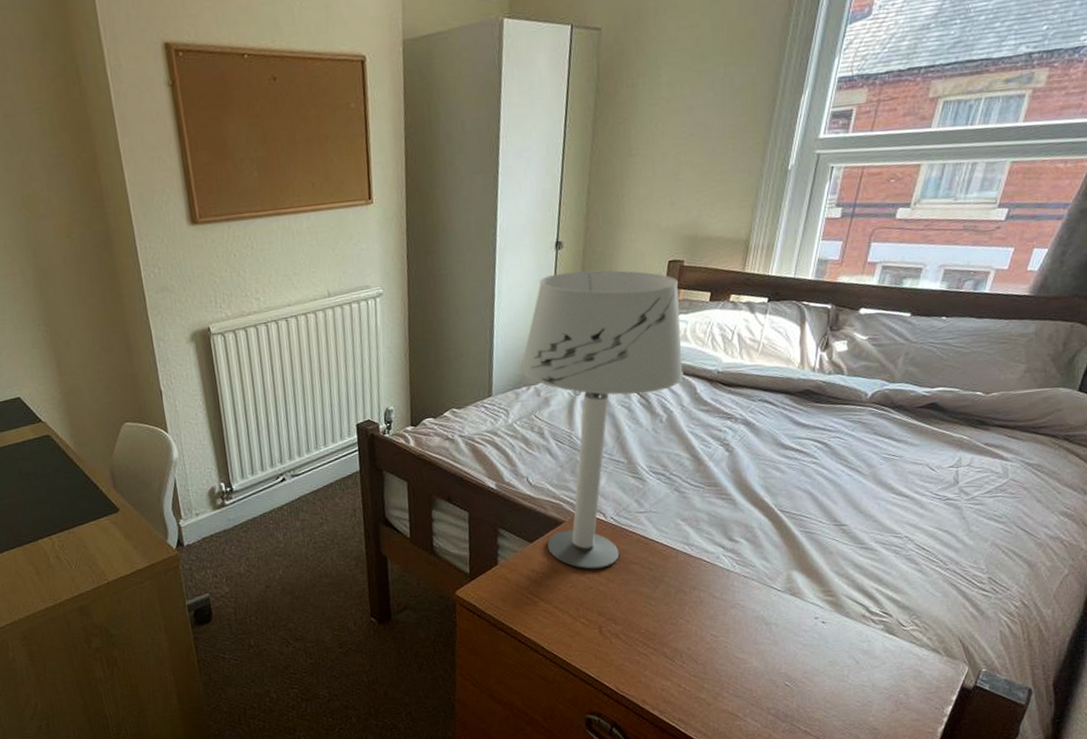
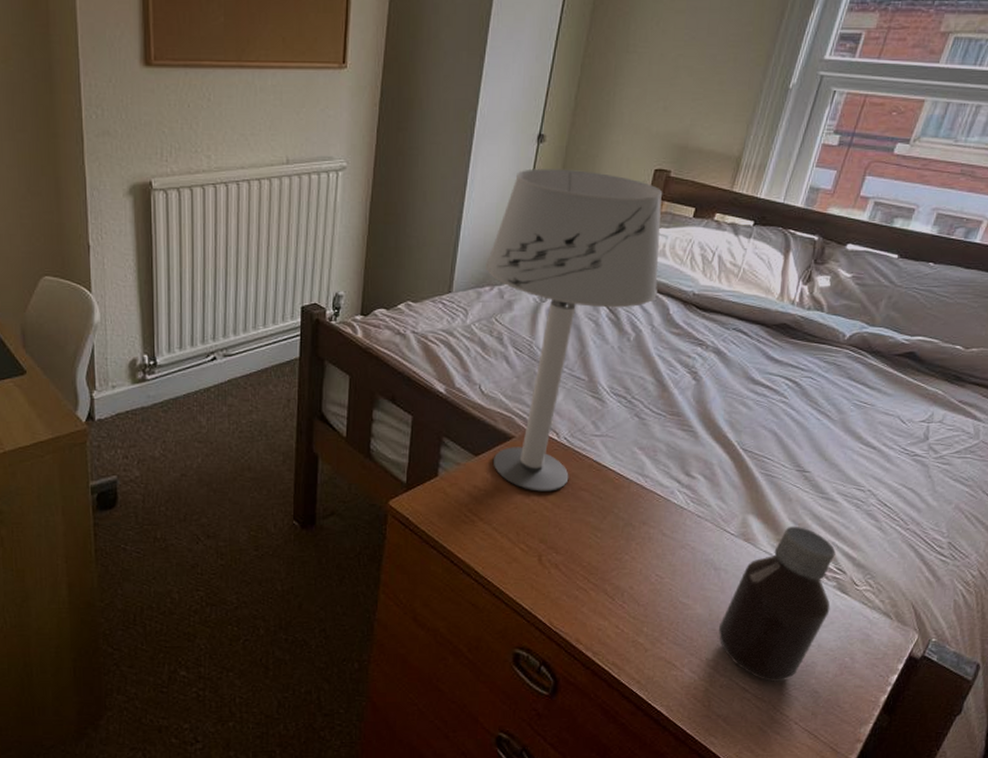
bottle: none [776,576,880,723] -> present [719,526,836,682]

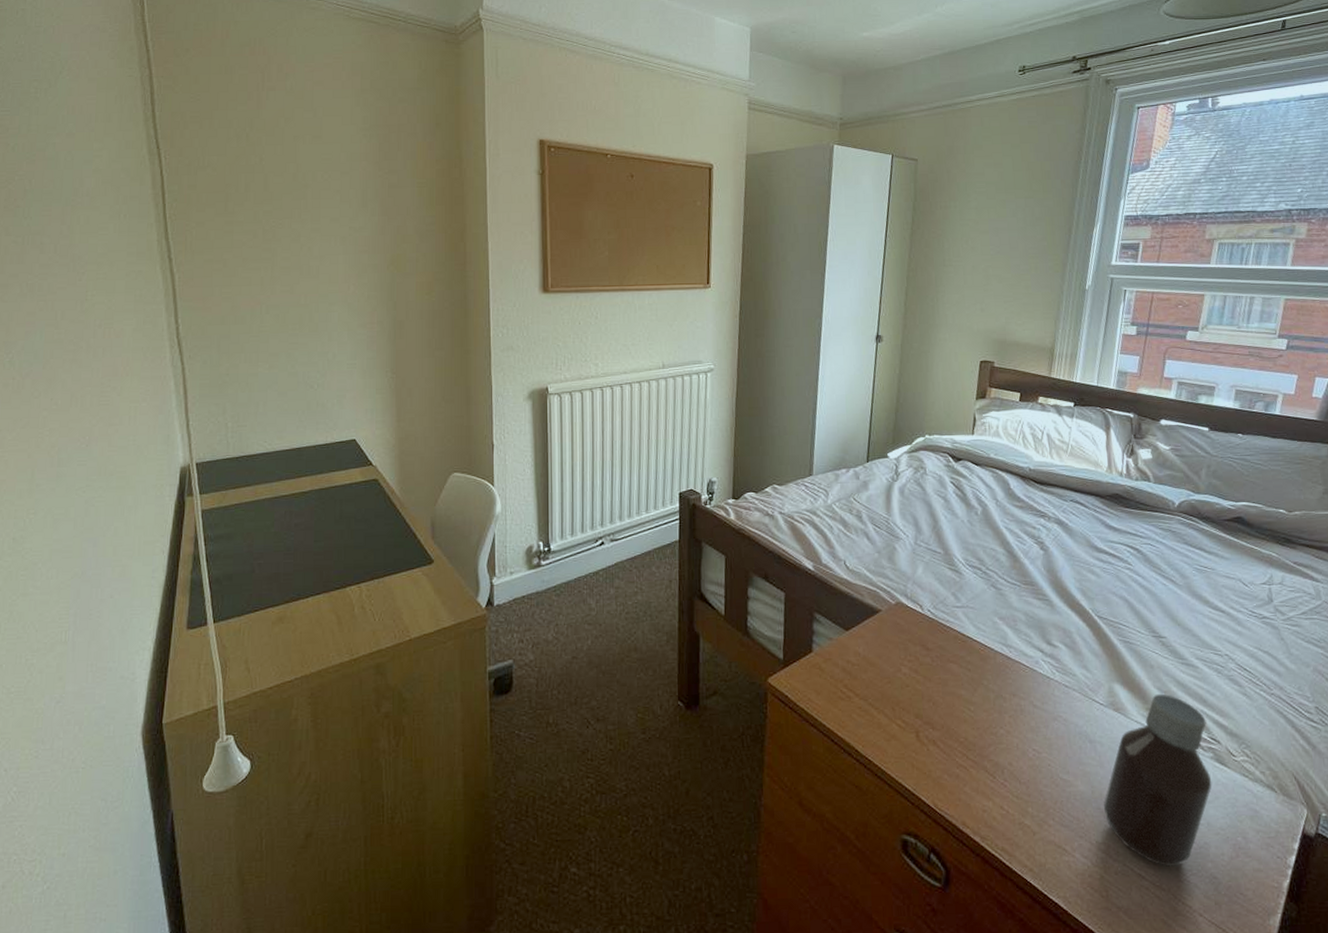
table lamp: present [486,168,663,492] -> none [841,363,998,665]

